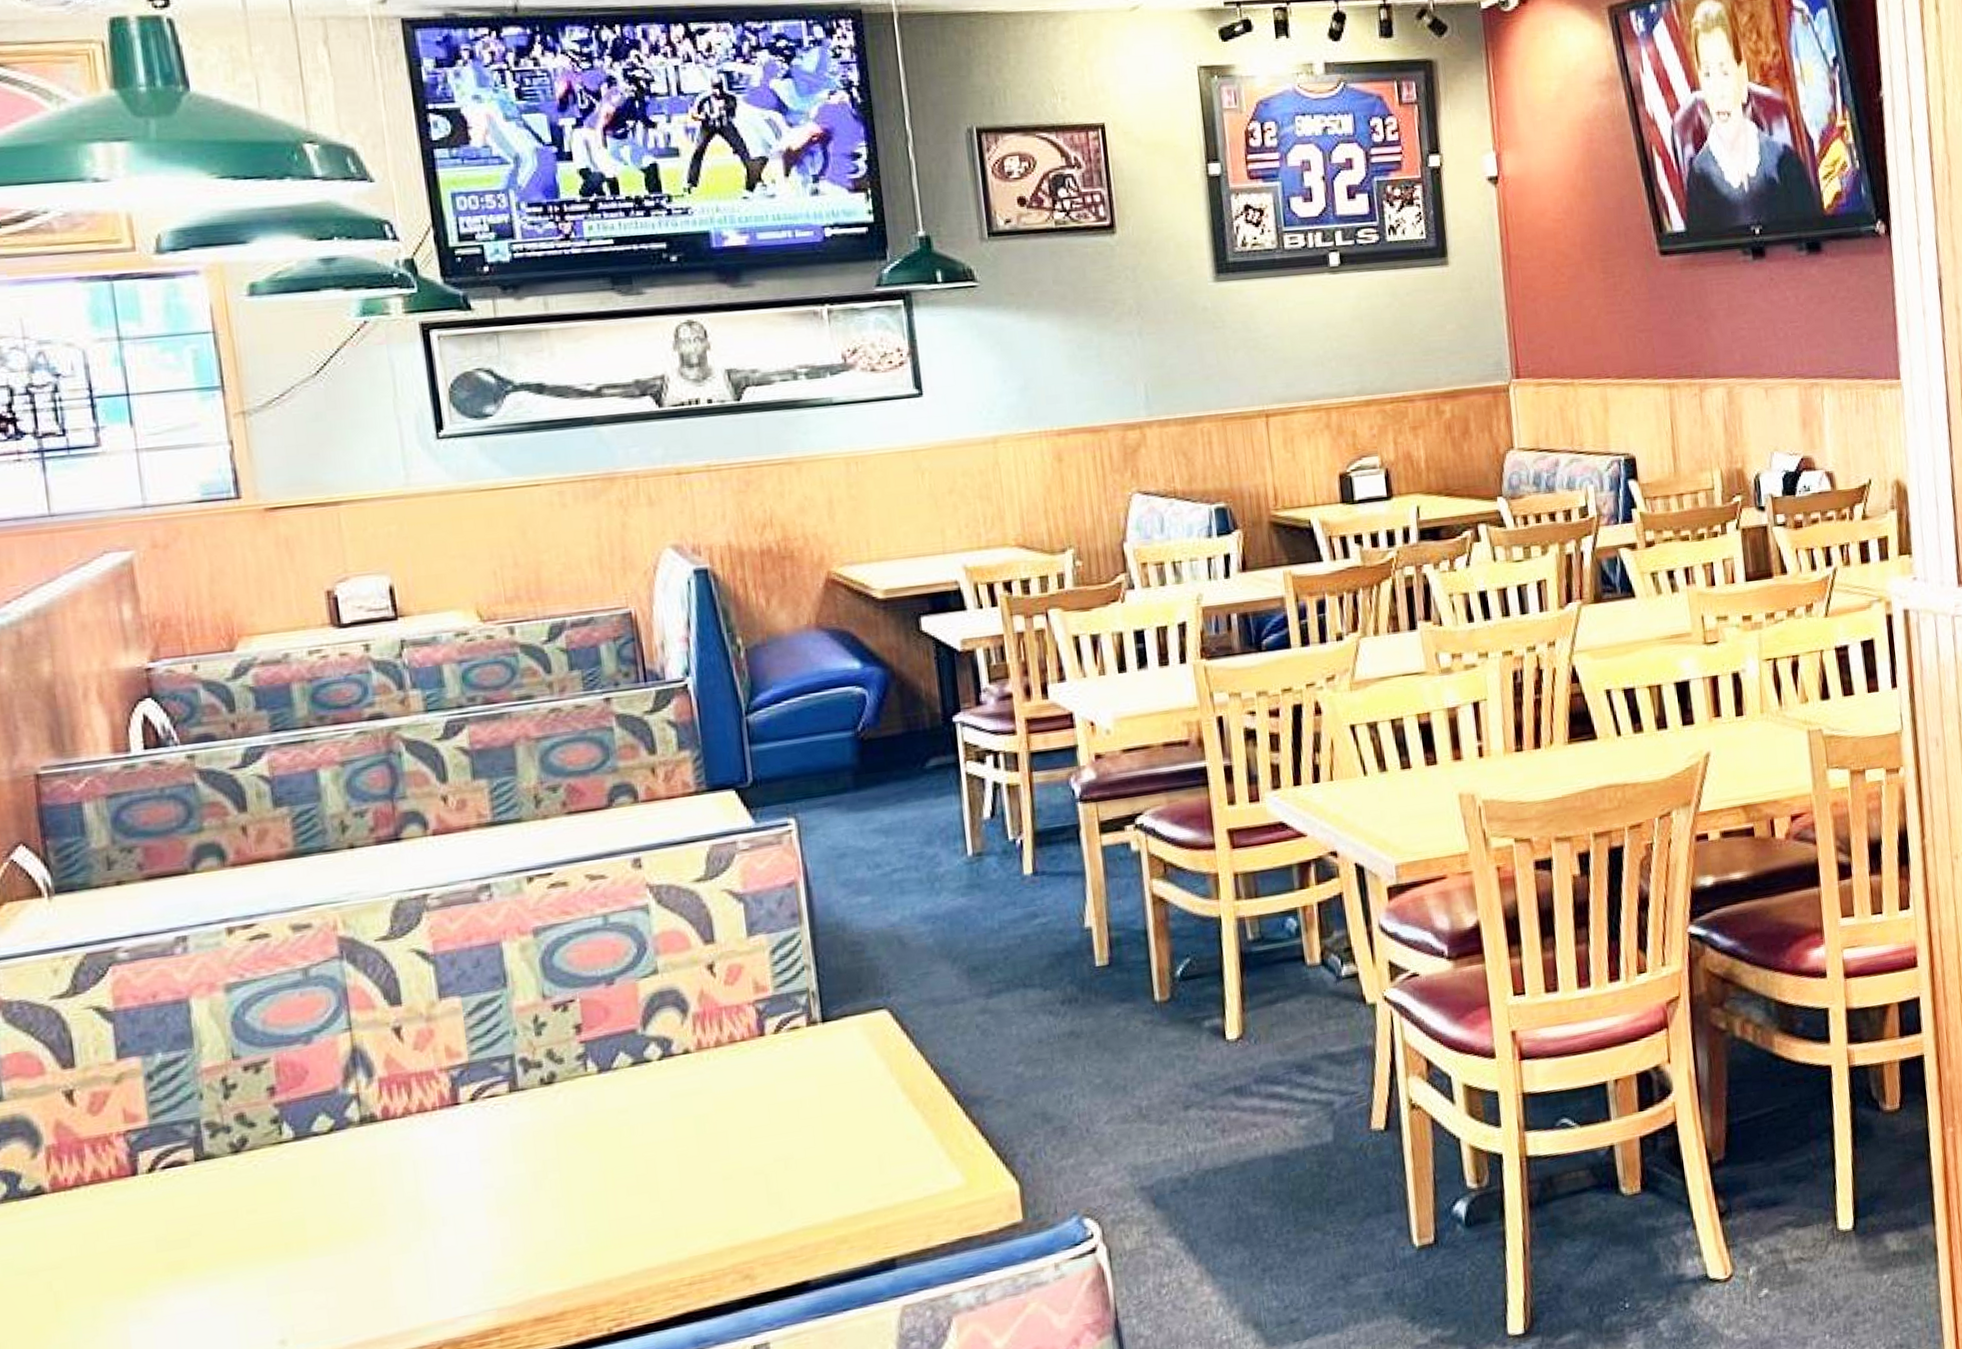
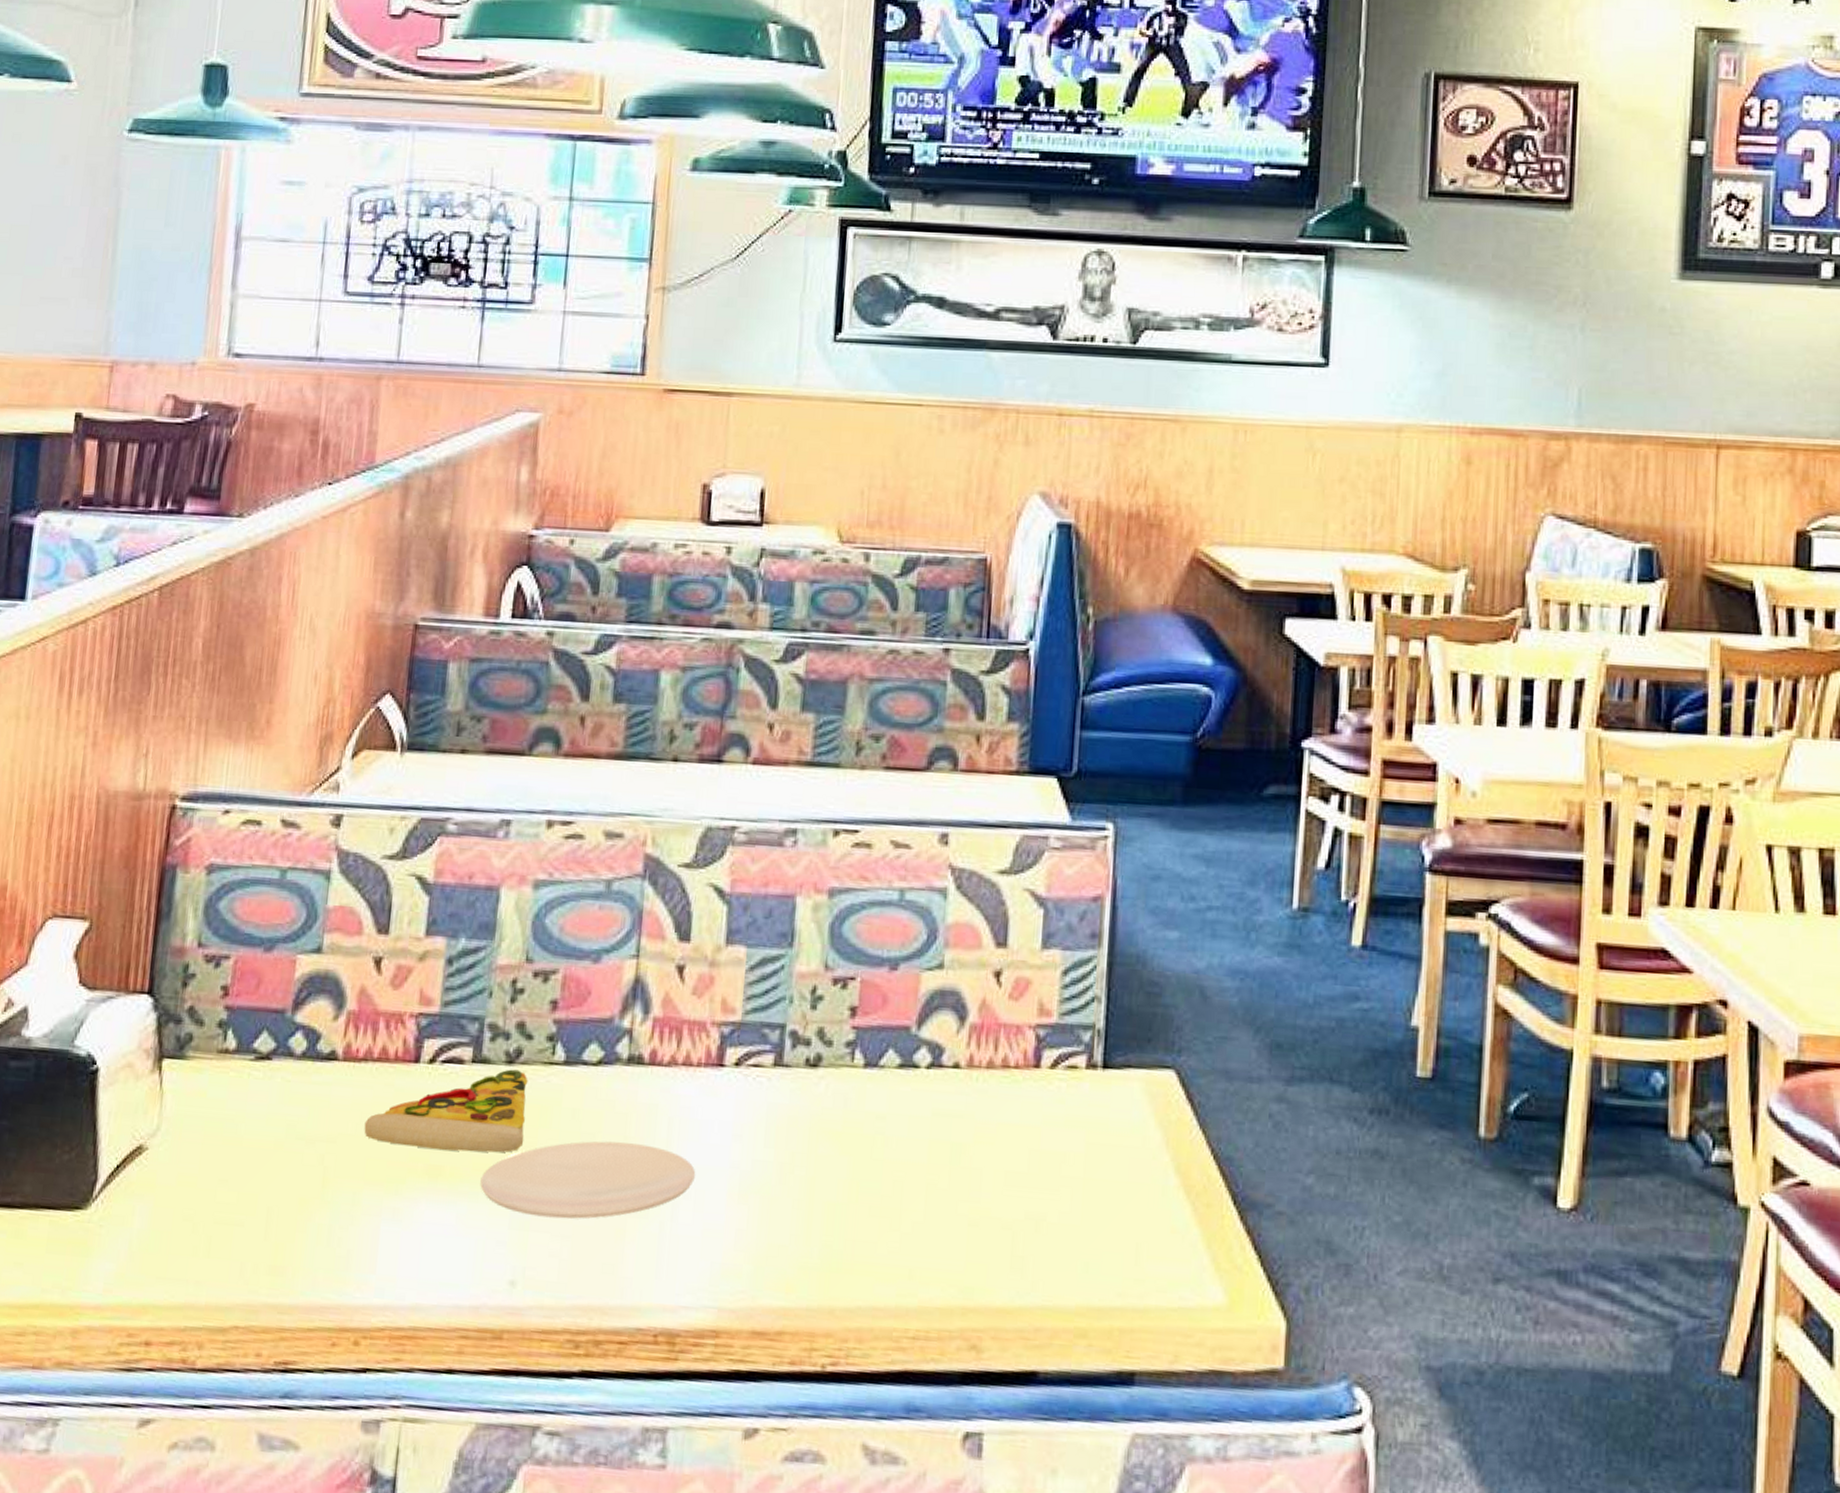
pizza slice: none [89,1156,267,1256] -> present [364,1069,528,1153]
plate: none [228,1188,451,1281] -> present [480,1141,696,1219]

